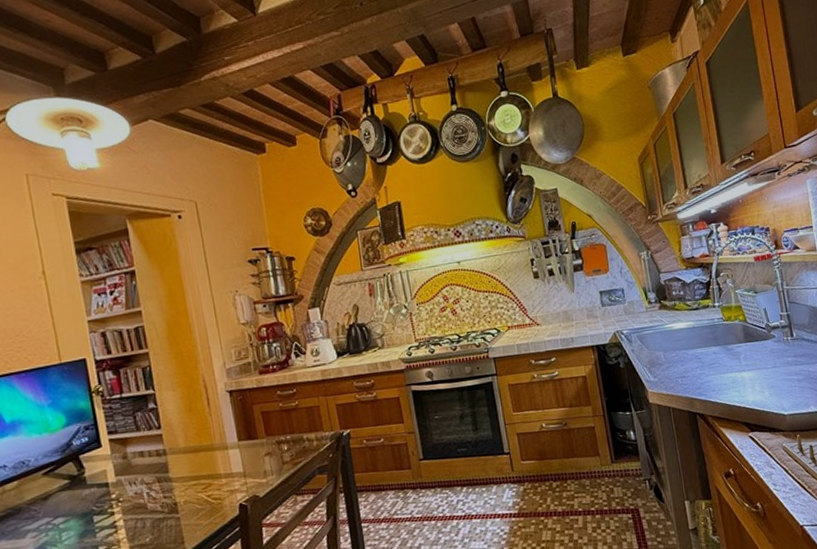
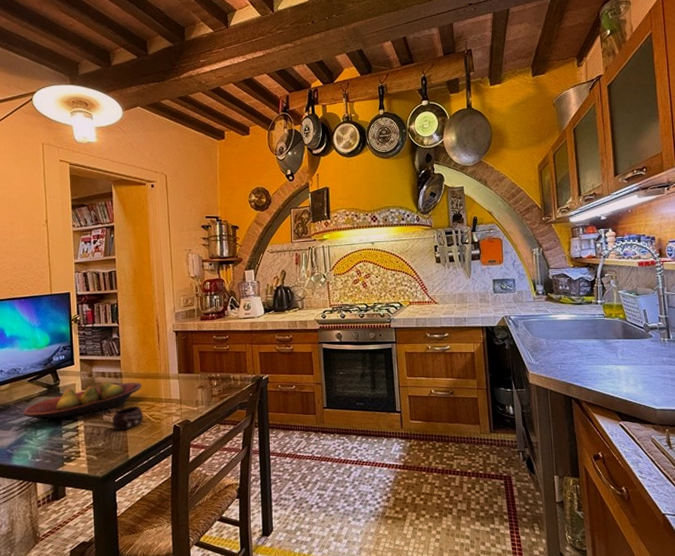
fruit bowl: none [40,458,193,523] -> present [23,381,141,423]
mug: none [159,486,201,520] -> present [112,406,144,431]

